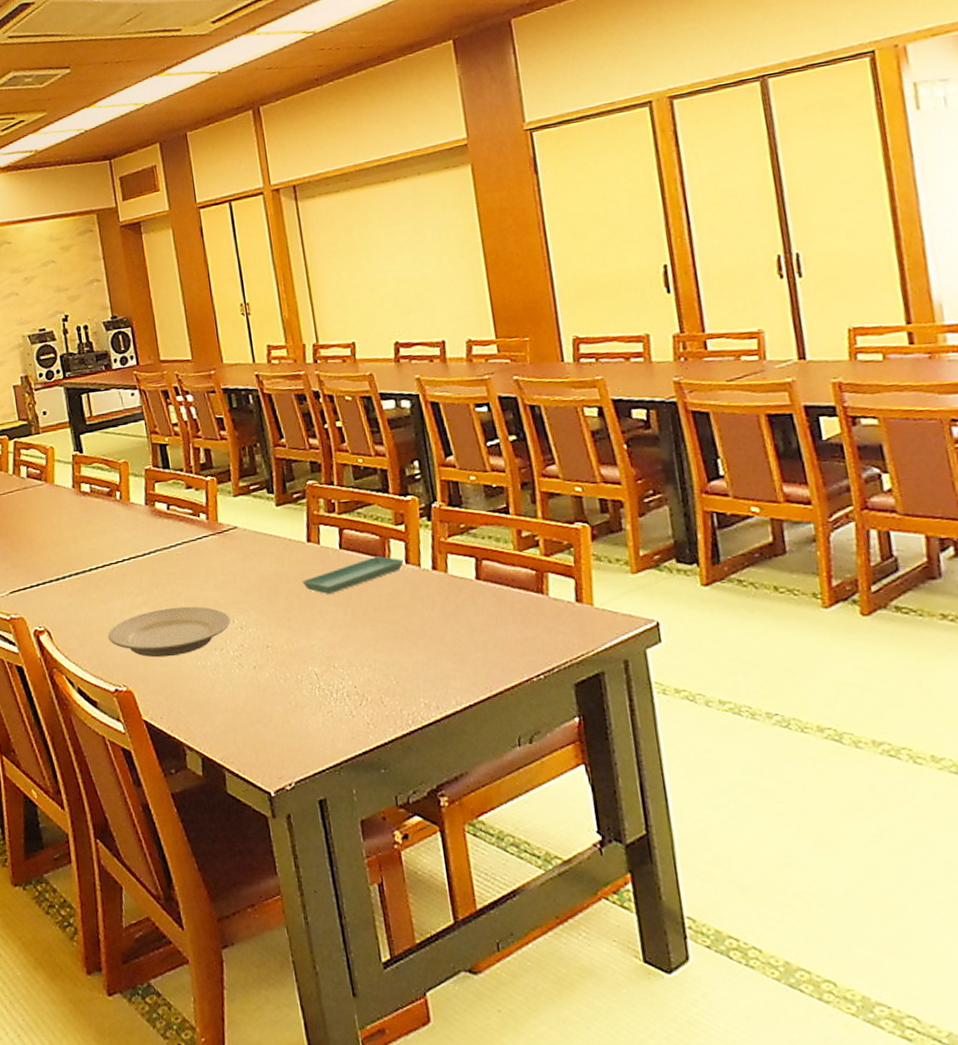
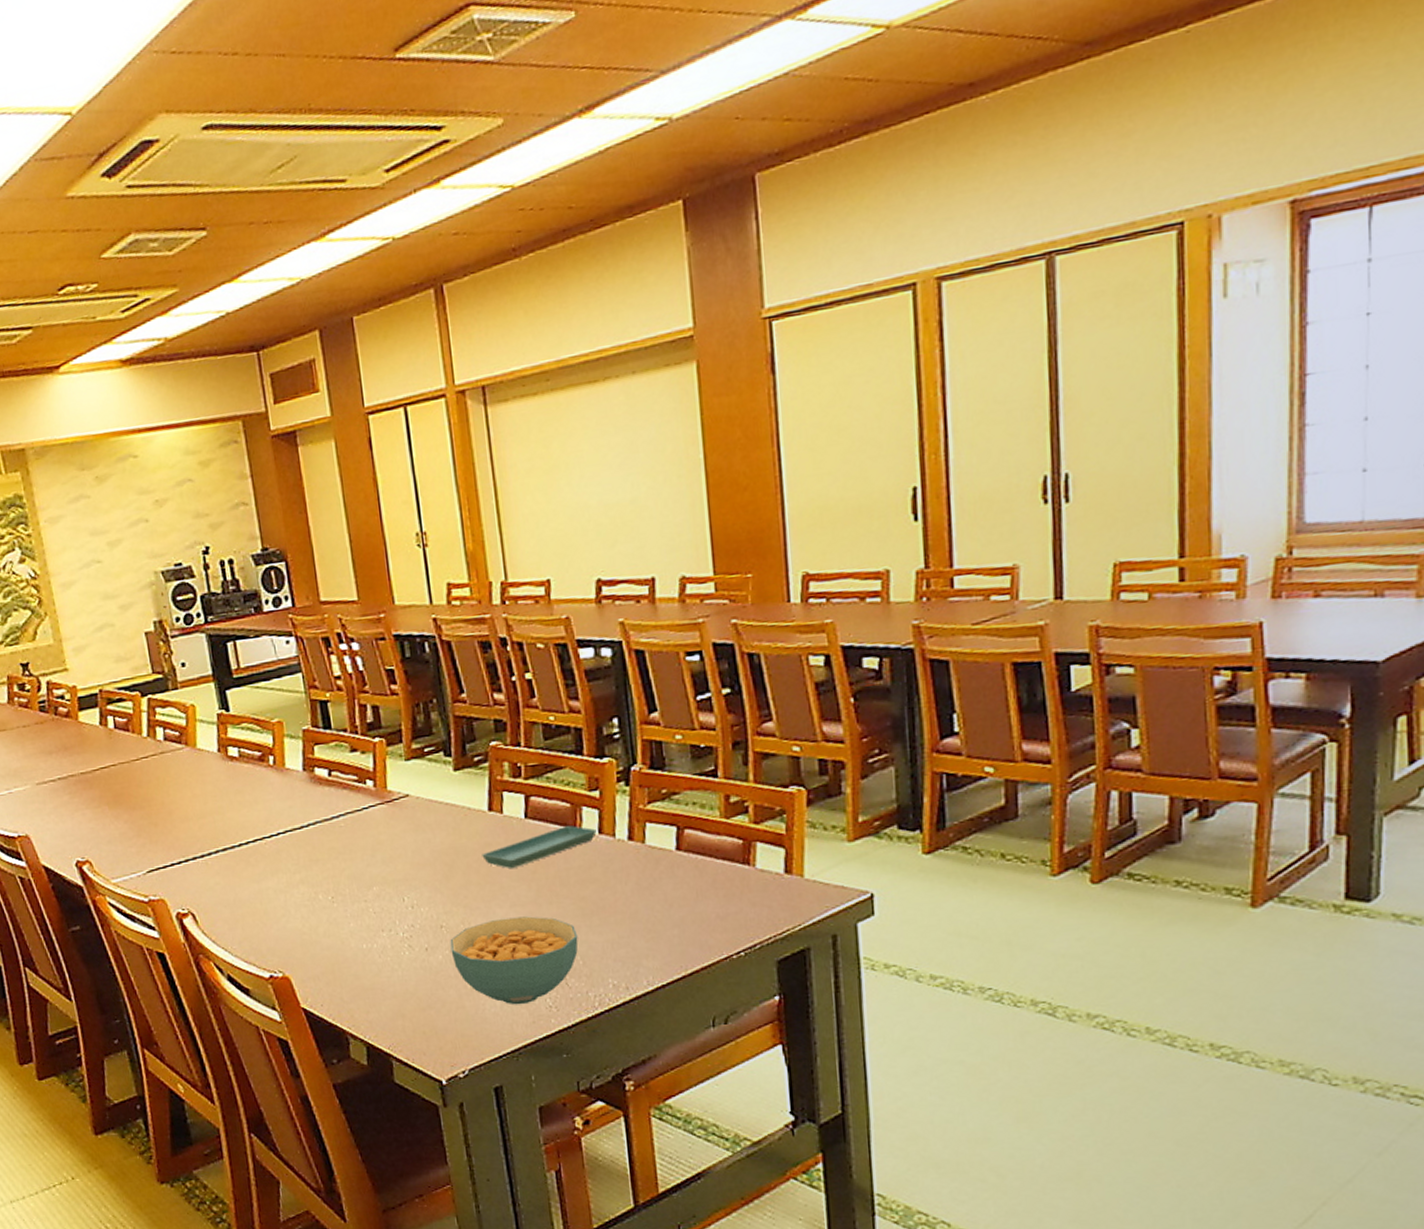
plate: present [108,606,231,658] -> none [261,884,400,941]
cereal bowl: none [275,638,392,721] -> present [450,916,579,1005]

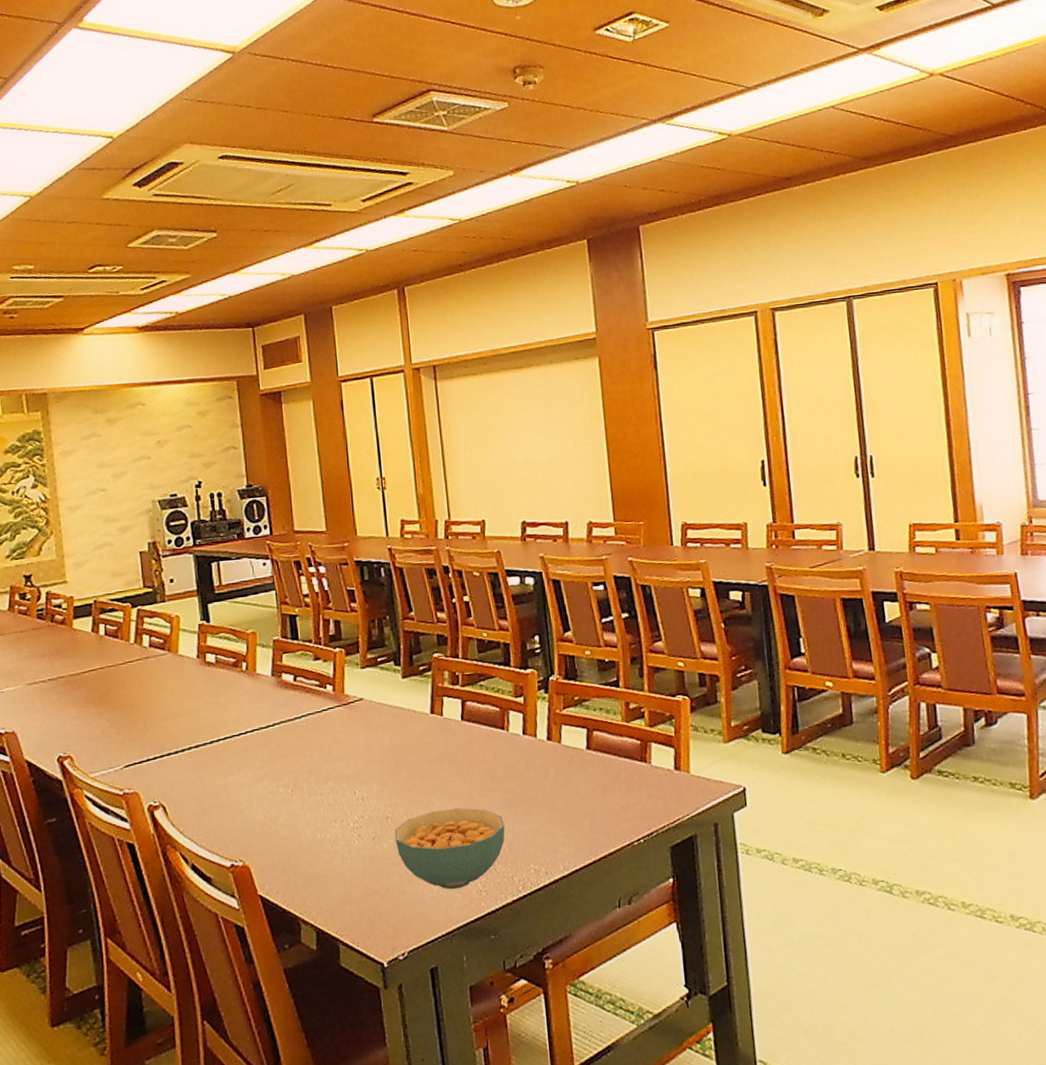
saucer: present [482,826,597,868] -> none [424,727,521,765]

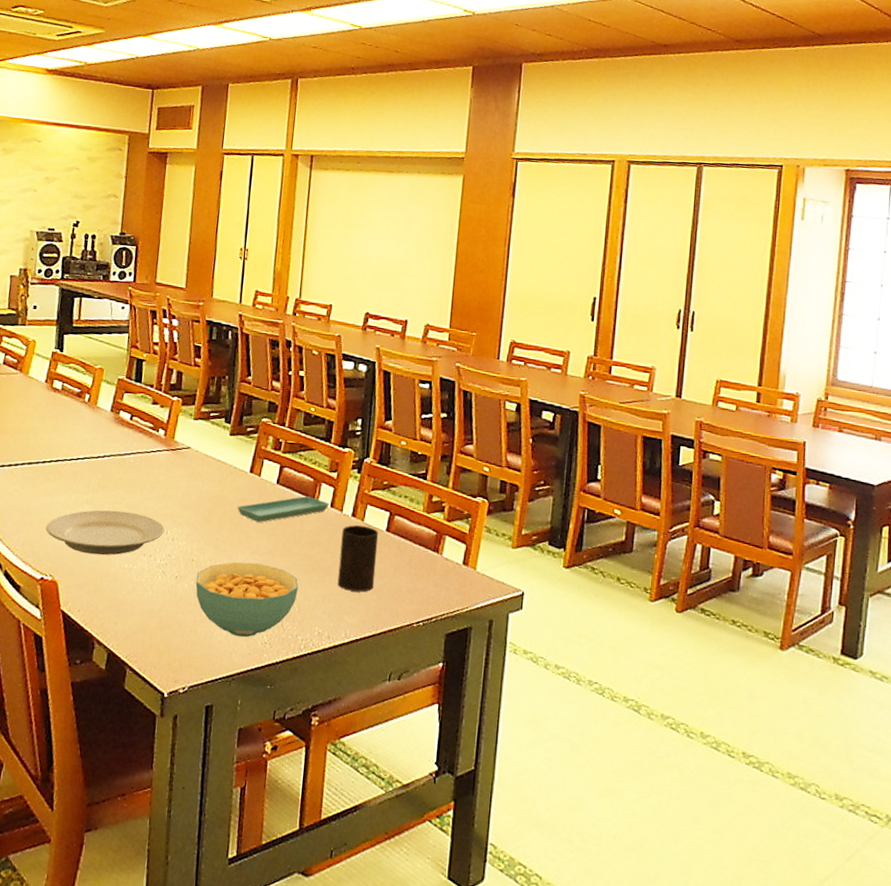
plate: none [226,778,352,831] -> present [46,510,165,556]
saucer: none [424,727,521,765] -> present [237,496,329,522]
cup: none [540,748,585,820] -> present [337,525,379,592]

